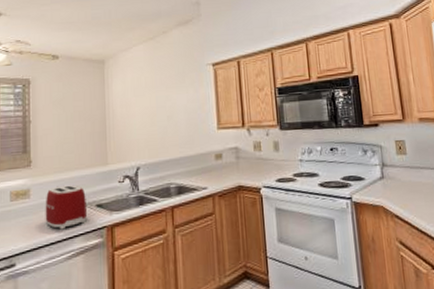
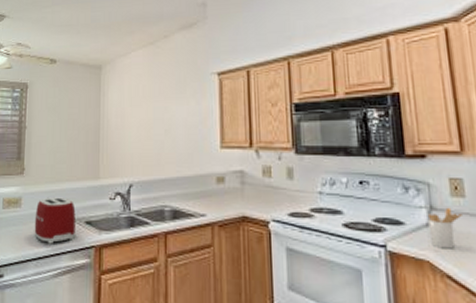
utensil holder: none [380,163,405,196] -> present [427,207,462,249]

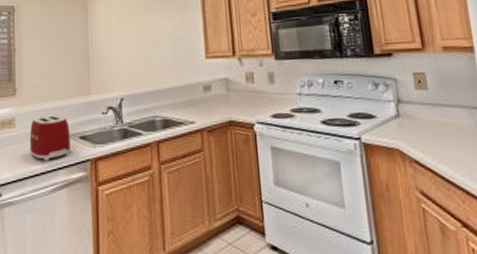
utensil holder: present [427,207,462,249] -> none [395,99,426,137]

